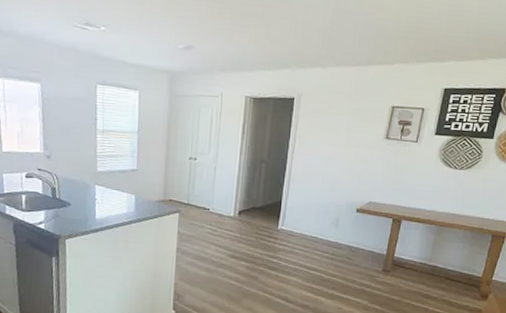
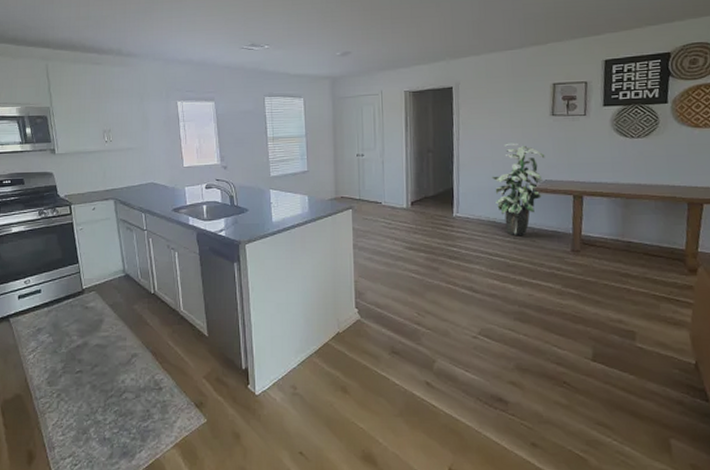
indoor plant: none [319,161,373,253] -> present [491,142,545,235]

